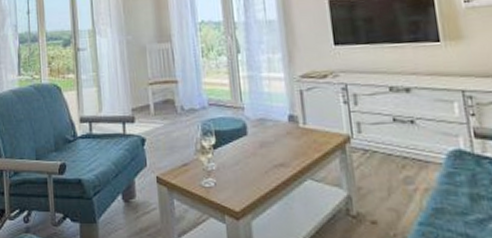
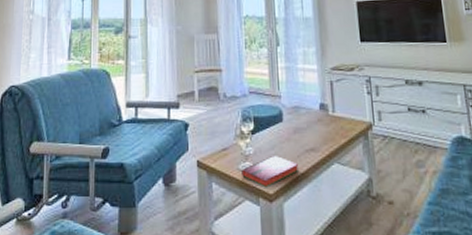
hardback book: none [204,170,266,205] -> present [242,155,298,188]

